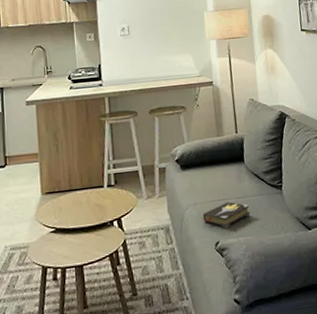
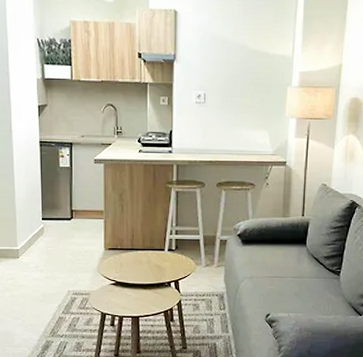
hardback book: present [203,201,251,228] -> none [257,279,305,303]

